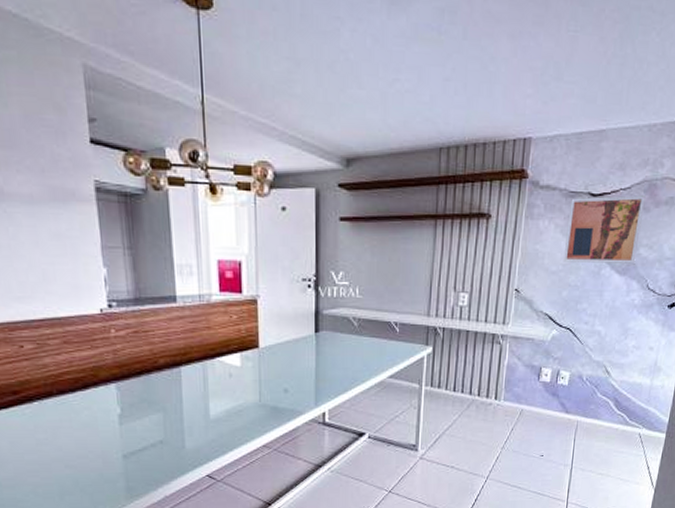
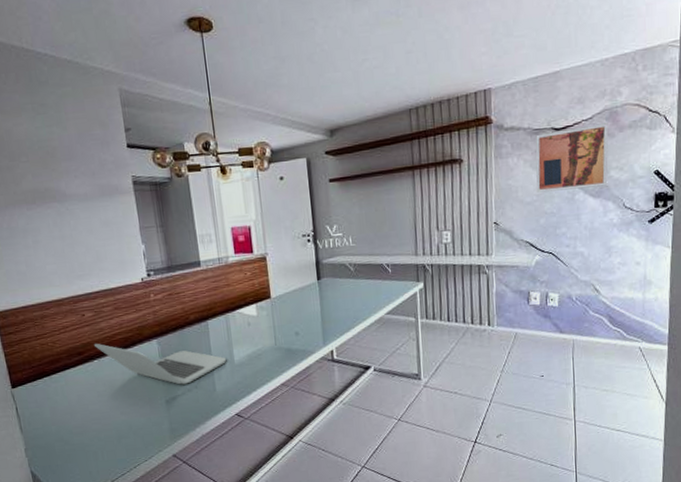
laptop: none [33,381,200,438] -> present [93,343,226,385]

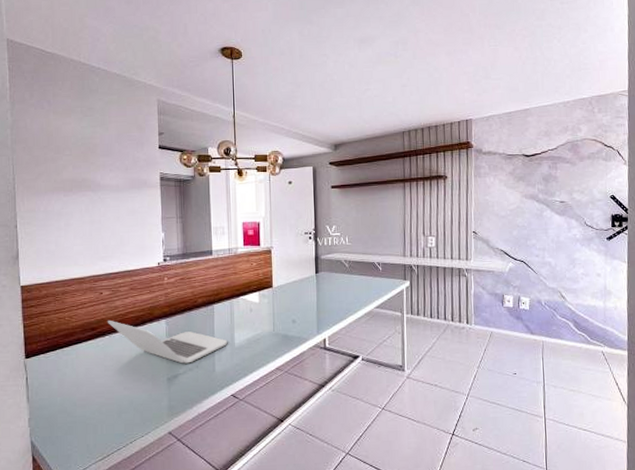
wall art: present [535,123,609,193] -> none [509,153,571,208]

